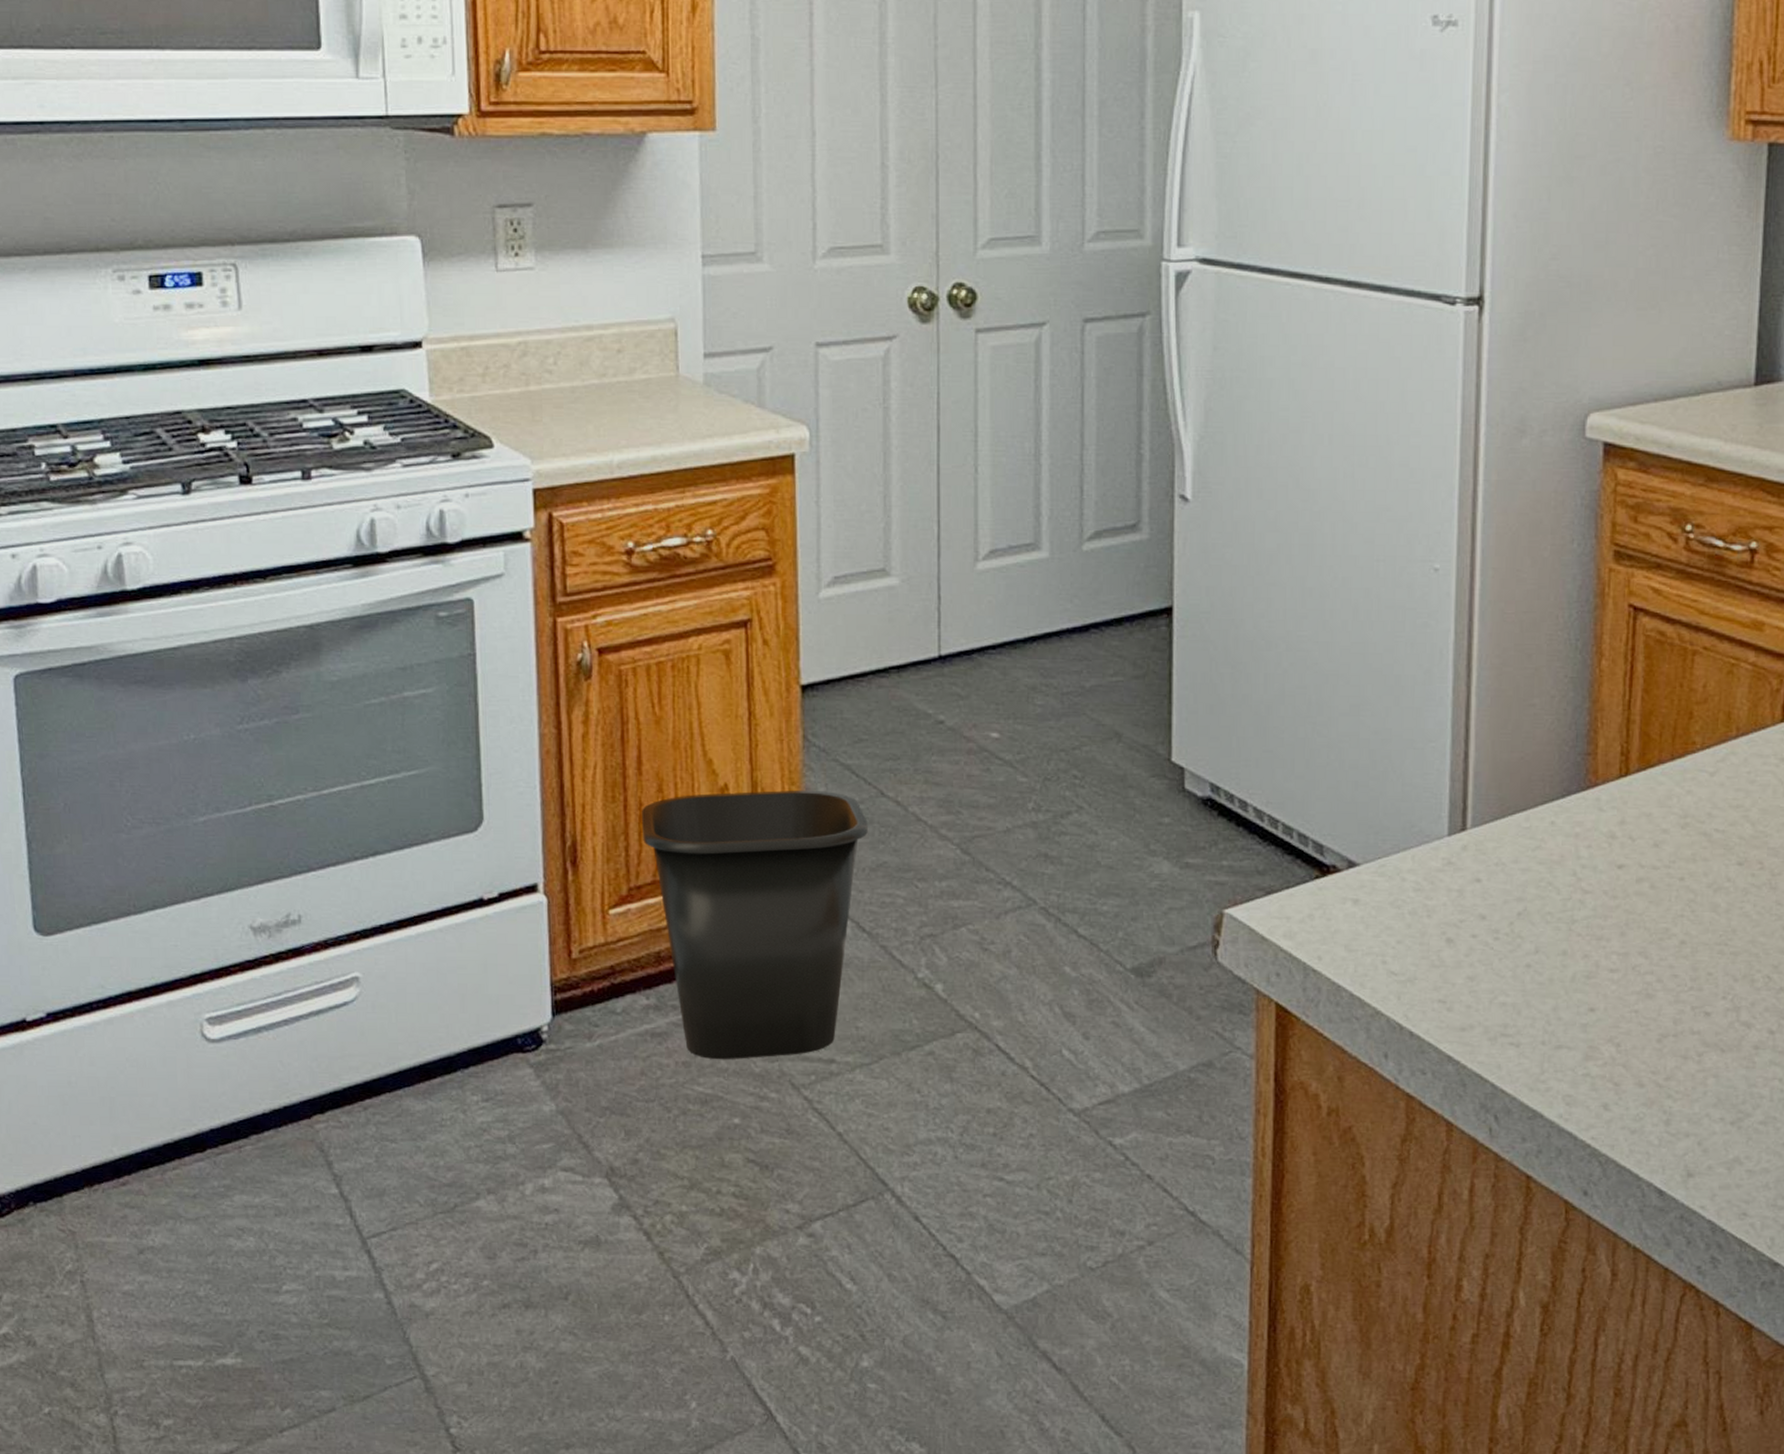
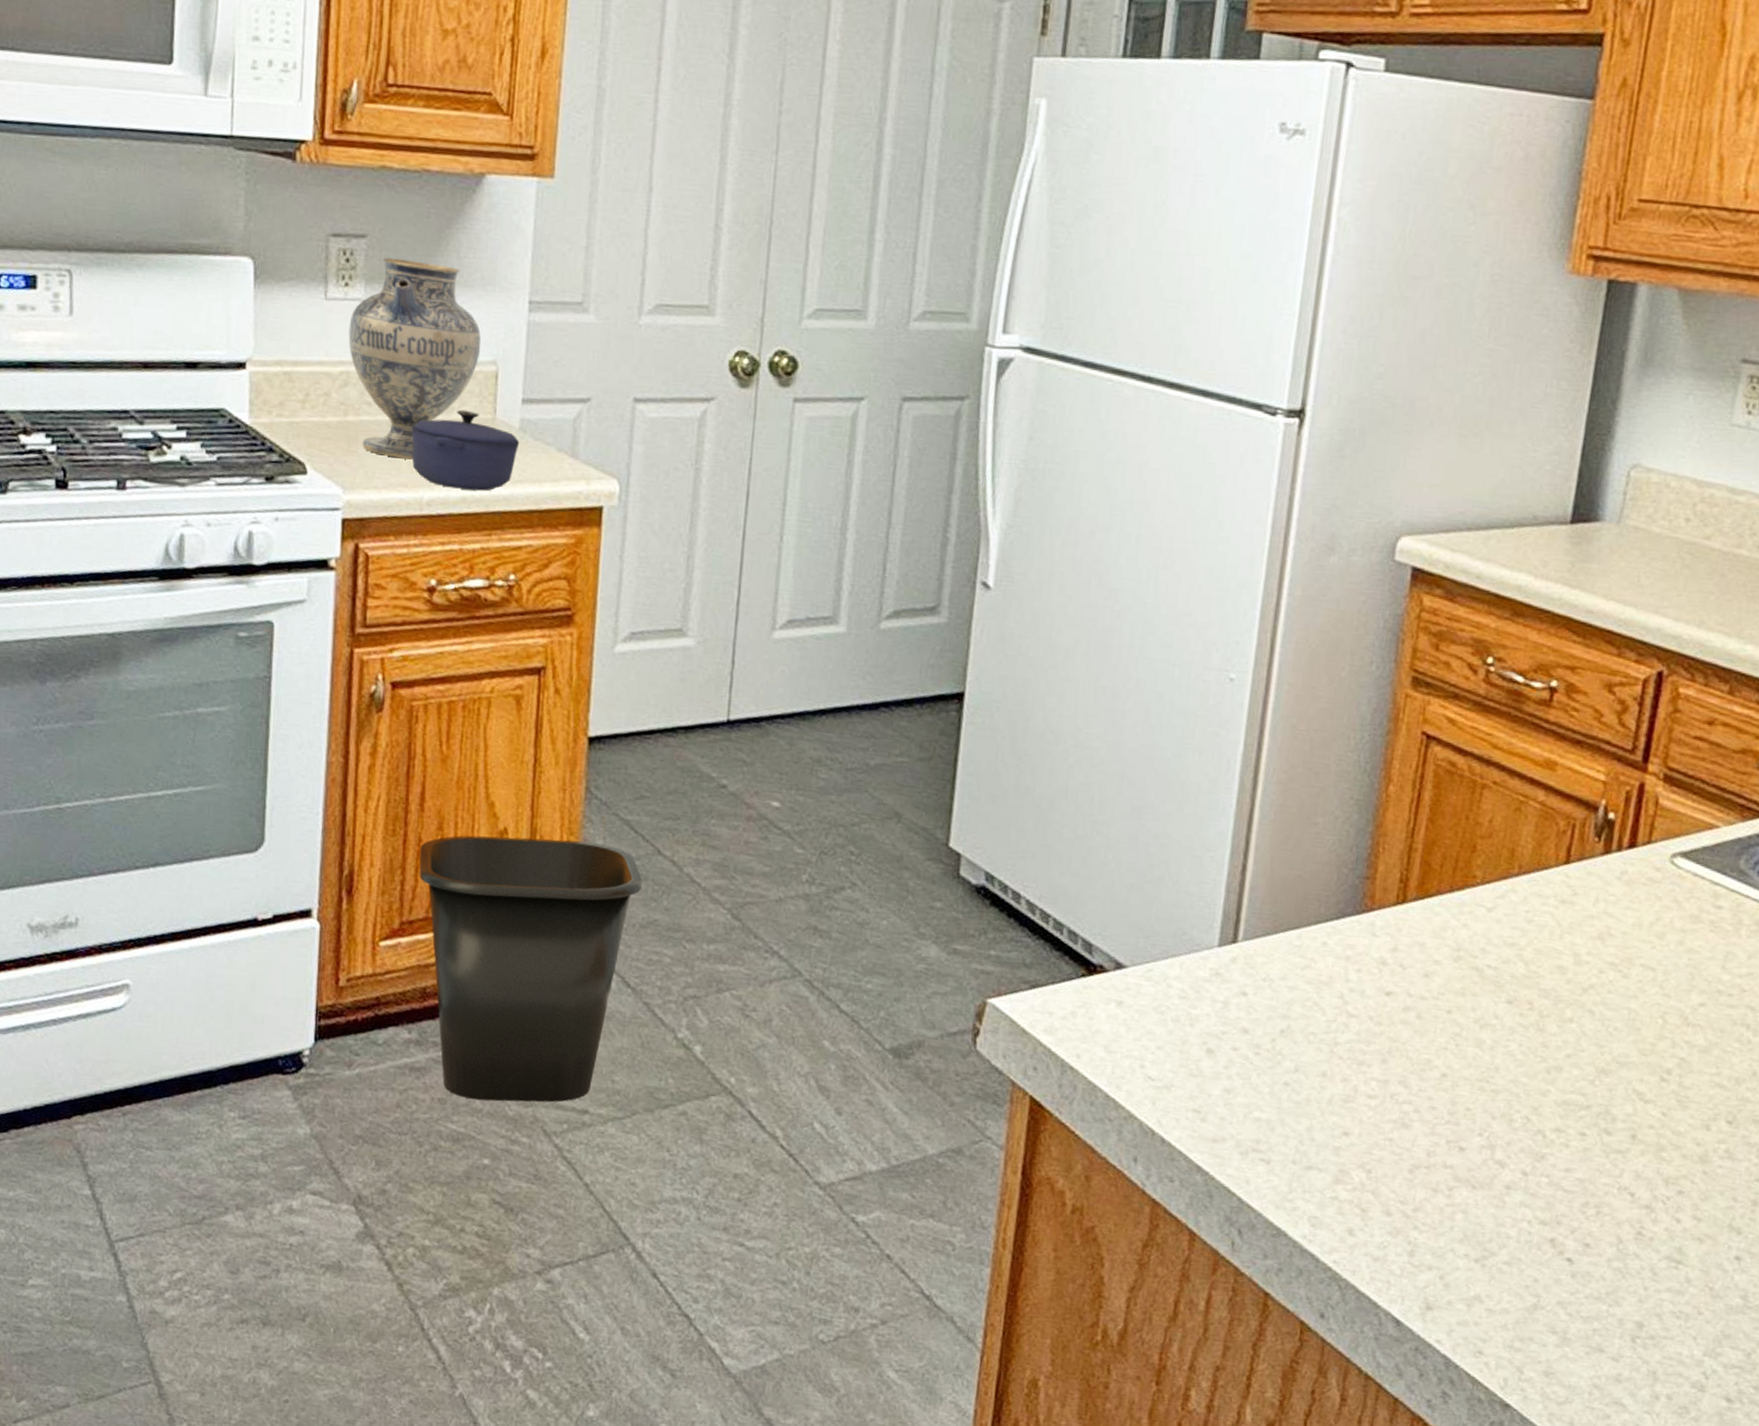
ceramic jug: none [523,224,658,424] -> present [348,258,482,460]
cooking pot: none [595,369,706,449] -> present [411,409,520,491]

